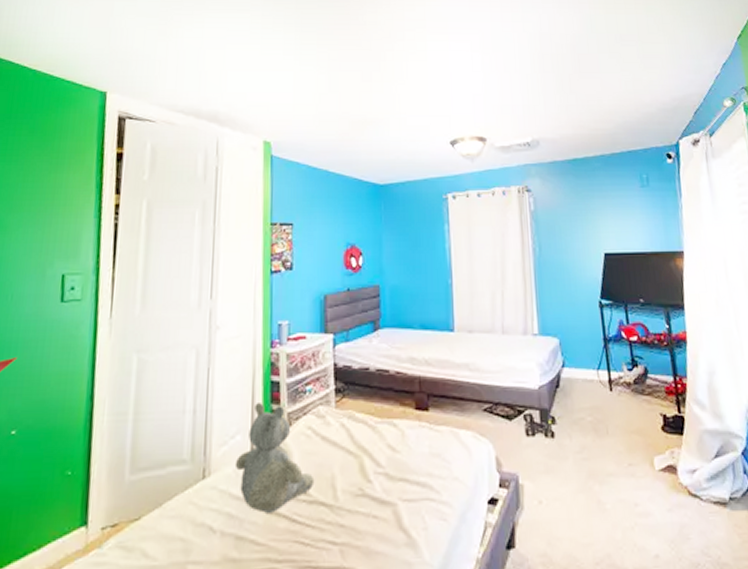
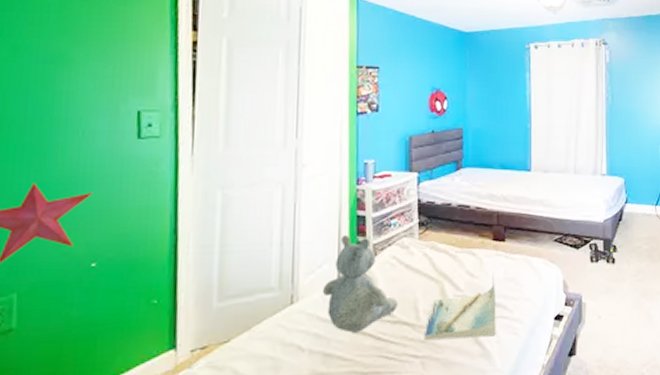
book: none [342,448,422,524] -> present [424,274,496,340]

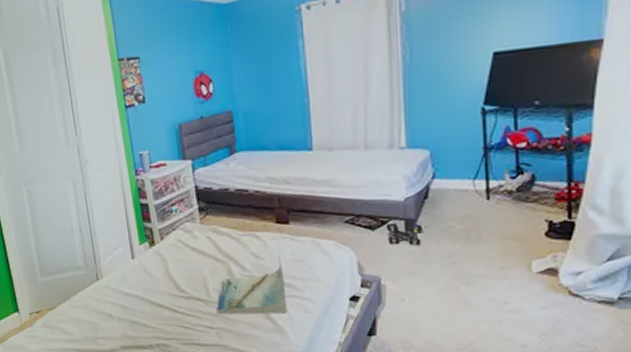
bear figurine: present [322,235,399,333] -> none [120,222,189,305]

